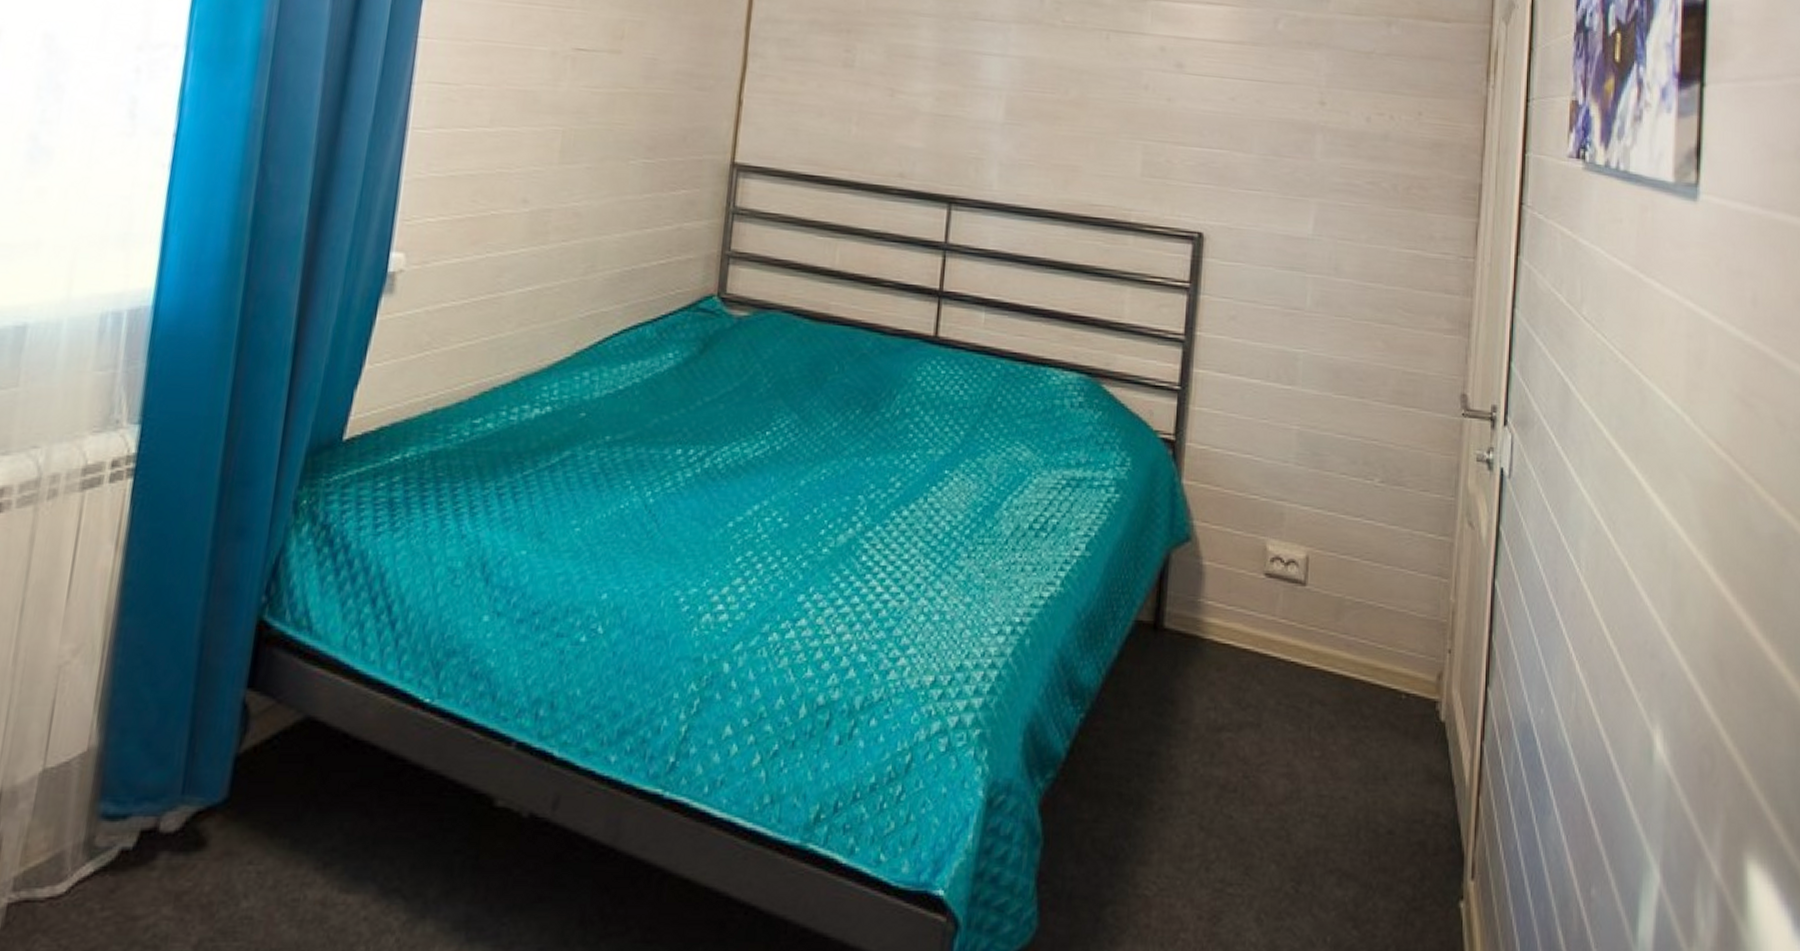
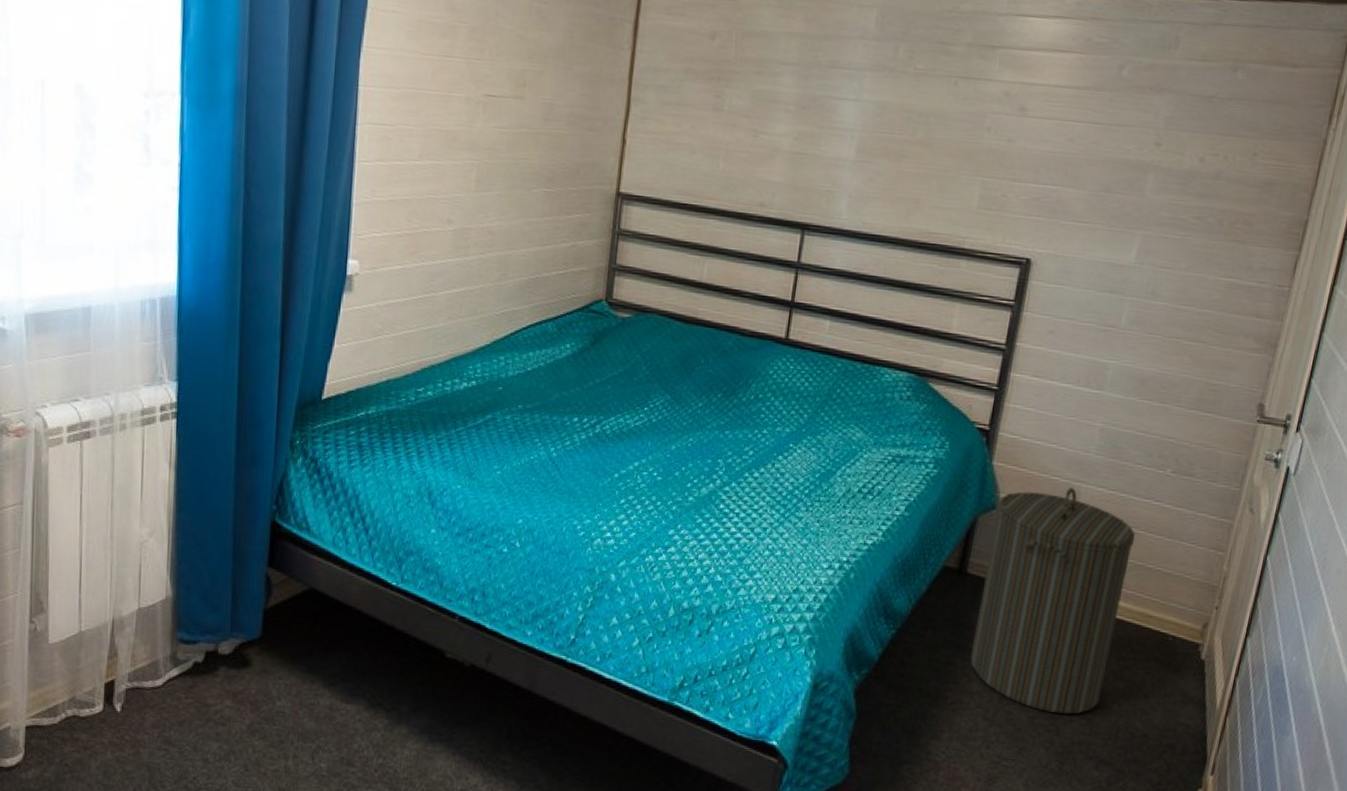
laundry hamper: none [1176,508,1349,812] -> present [970,488,1135,715]

